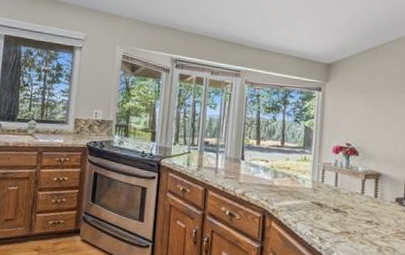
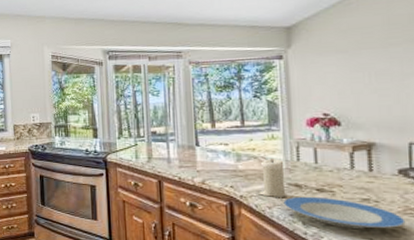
candle: none [288,178,312,214] -> present [259,159,286,197]
plate: none [306,214,396,248] -> present [283,196,406,229]

